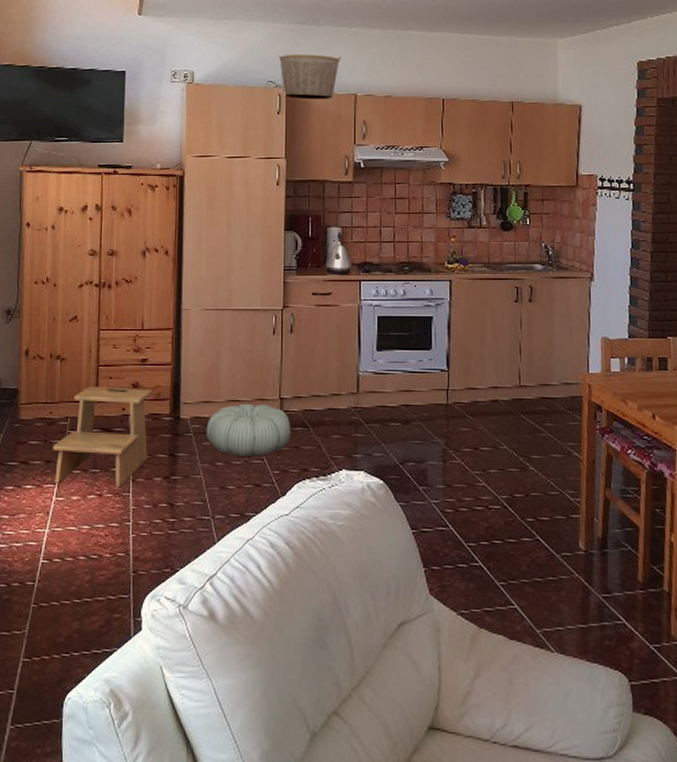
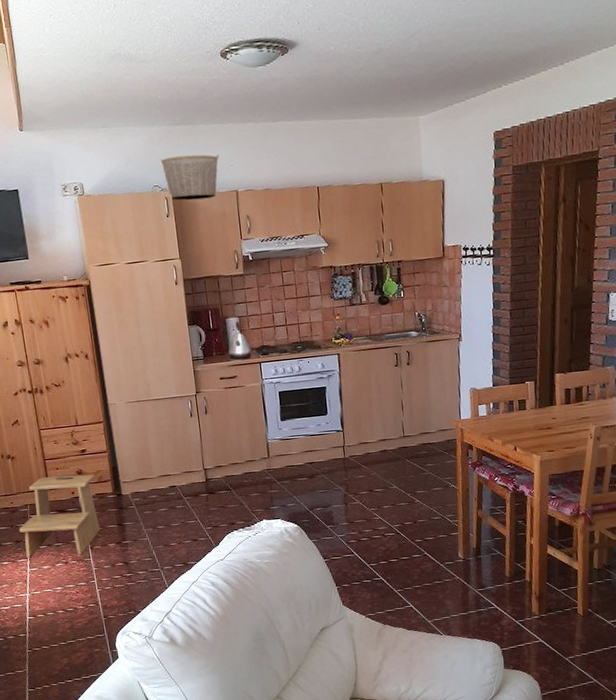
pouf: present [206,403,291,458] -> none [145,475,217,520]

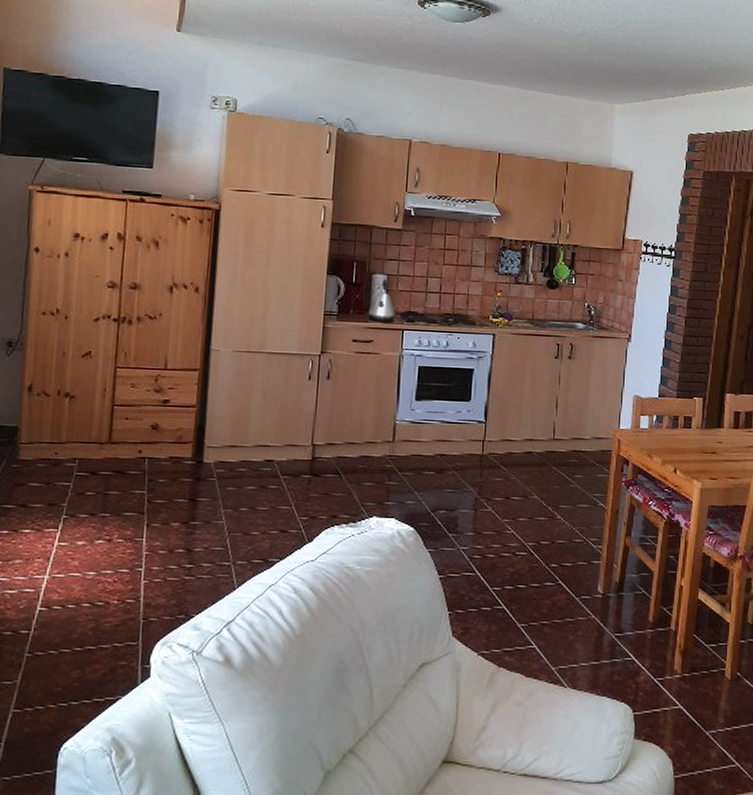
step stool: present [19,474,100,558] -> none [56,426,174,533]
basket: present [160,154,219,201] -> none [331,91,398,143]

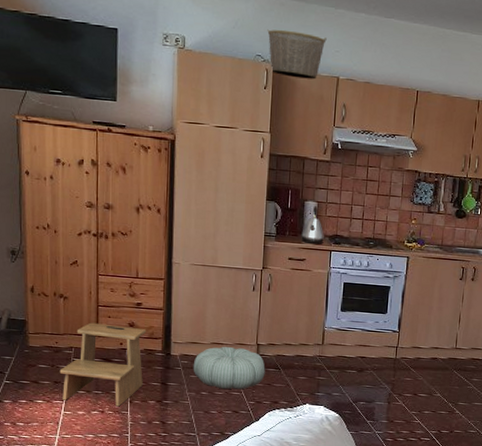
step stool: none [56,426,174,533] -> present [59,322,147,407]
pouf: none [230,448,322,504] -> present [193,346,265,390]
basket: none [331,91,398,143] -> present [267,29,327,80]

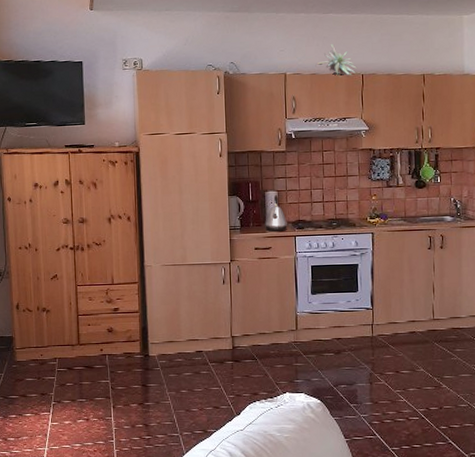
step stool: present [59,322,147,407] -> none [45,332,125,413]
pouf: present [193,346,265,390] -> none [171,341,242,386]
basket: present [267,29,327,80] -> none [216,38,271,80]
plant: none [370,53,413,91] -> present [315,44,357,78]

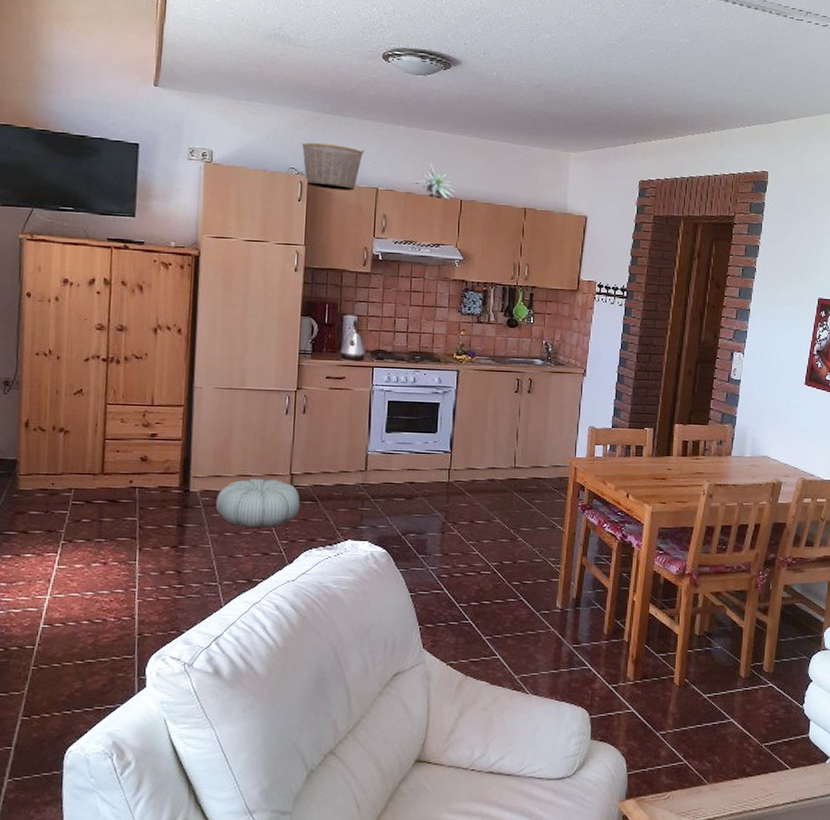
pouf: none [171,341,242,386] -> present [215,478,300,529]
basket: none [216,38,271,80] -> present [301,142,365,191]

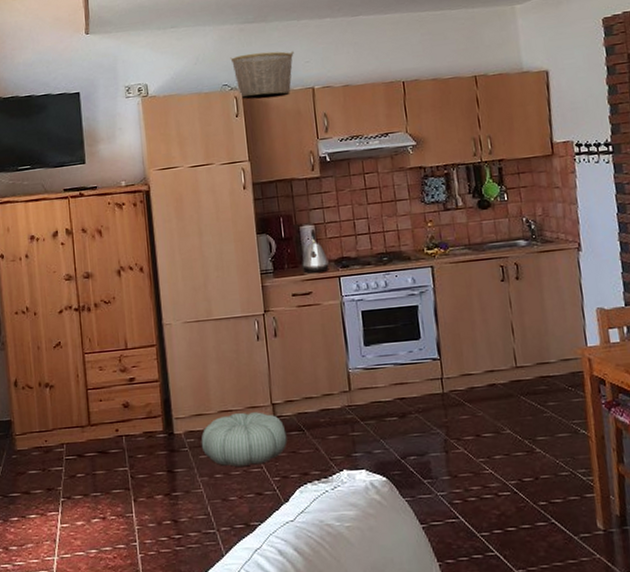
plant: present [411,163,456,201] -> none [347,50,396,88]

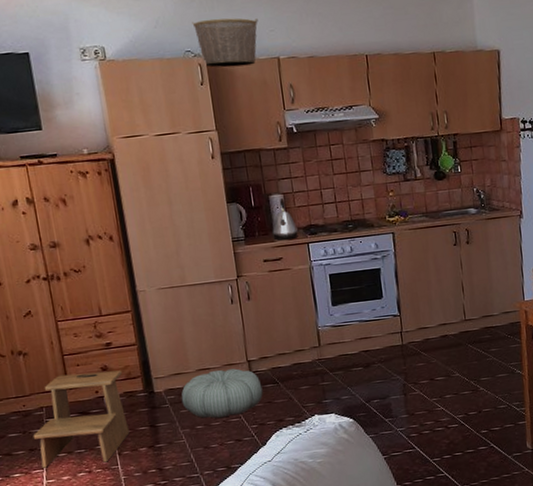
step stool: none [51,408,146,511] -> present [33,370,130,468]

